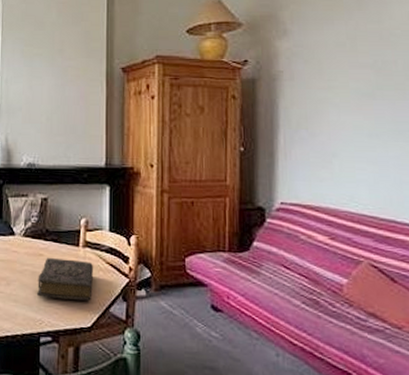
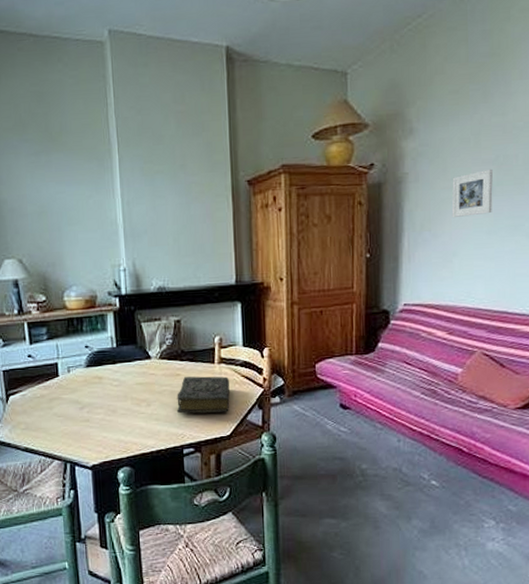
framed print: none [328,72,373,118] -> present [451,168,493,217]

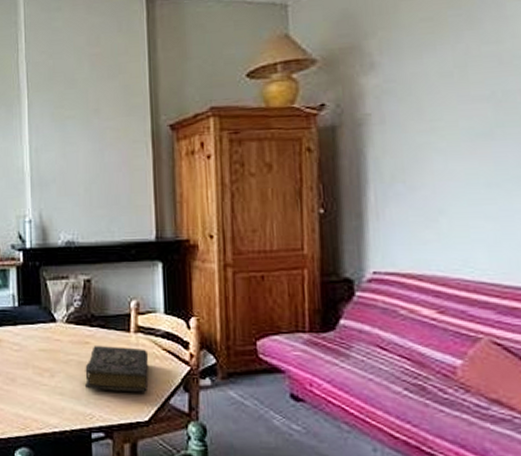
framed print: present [451,168,493,217] -> none [431,107,491,166]

